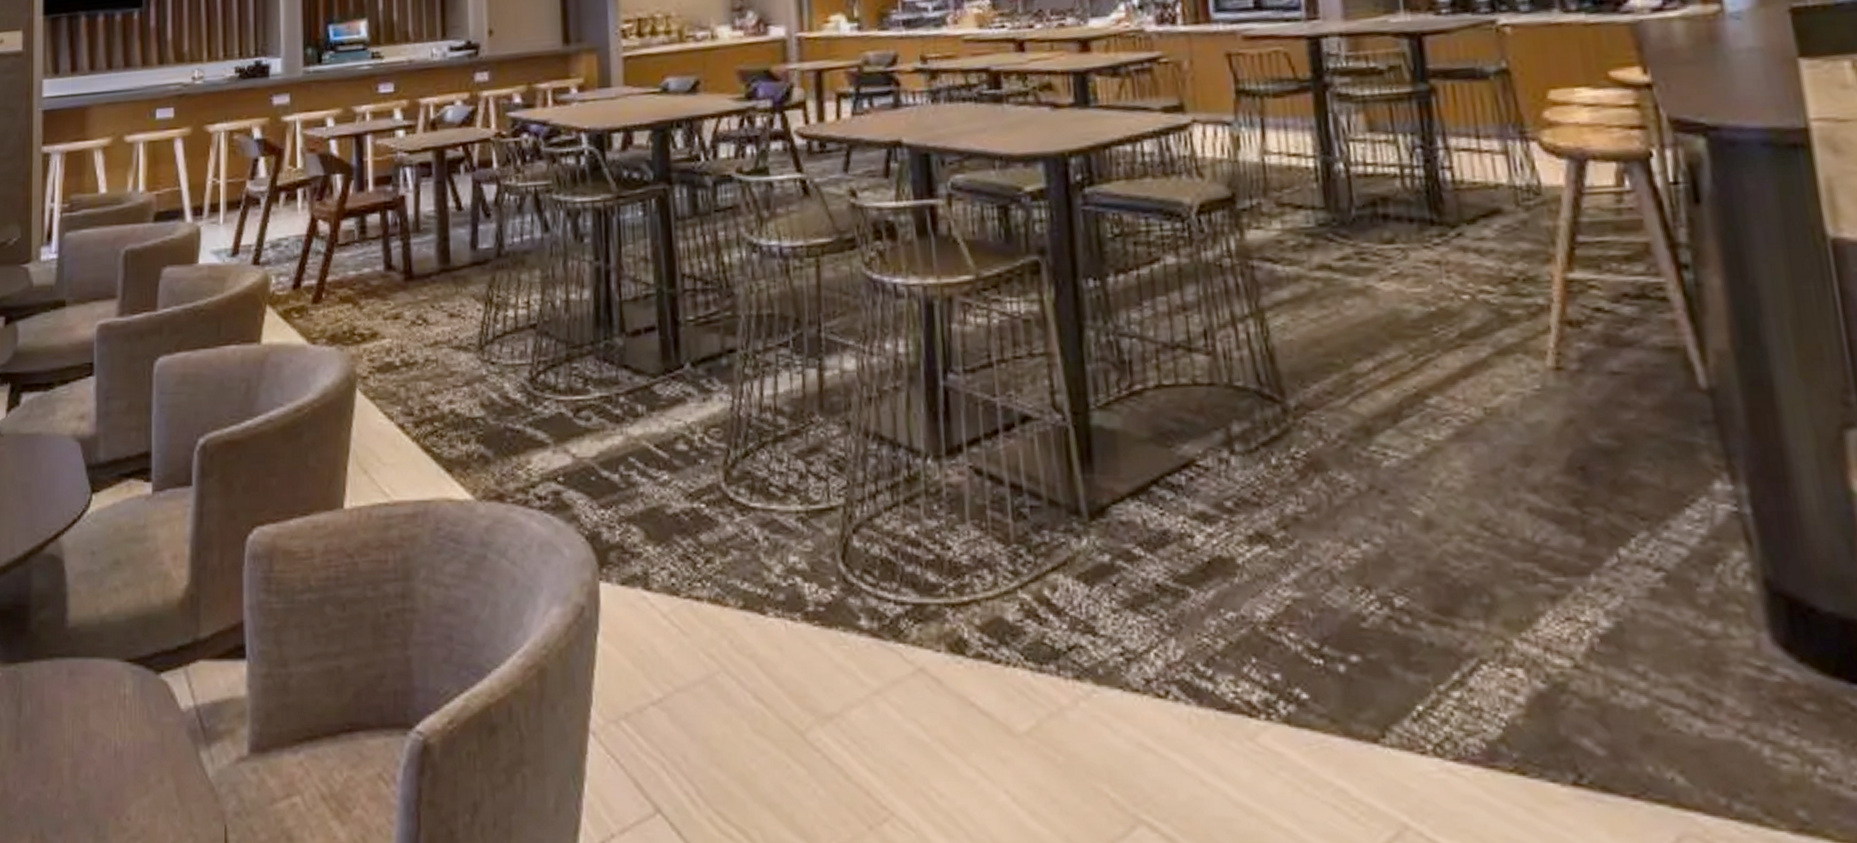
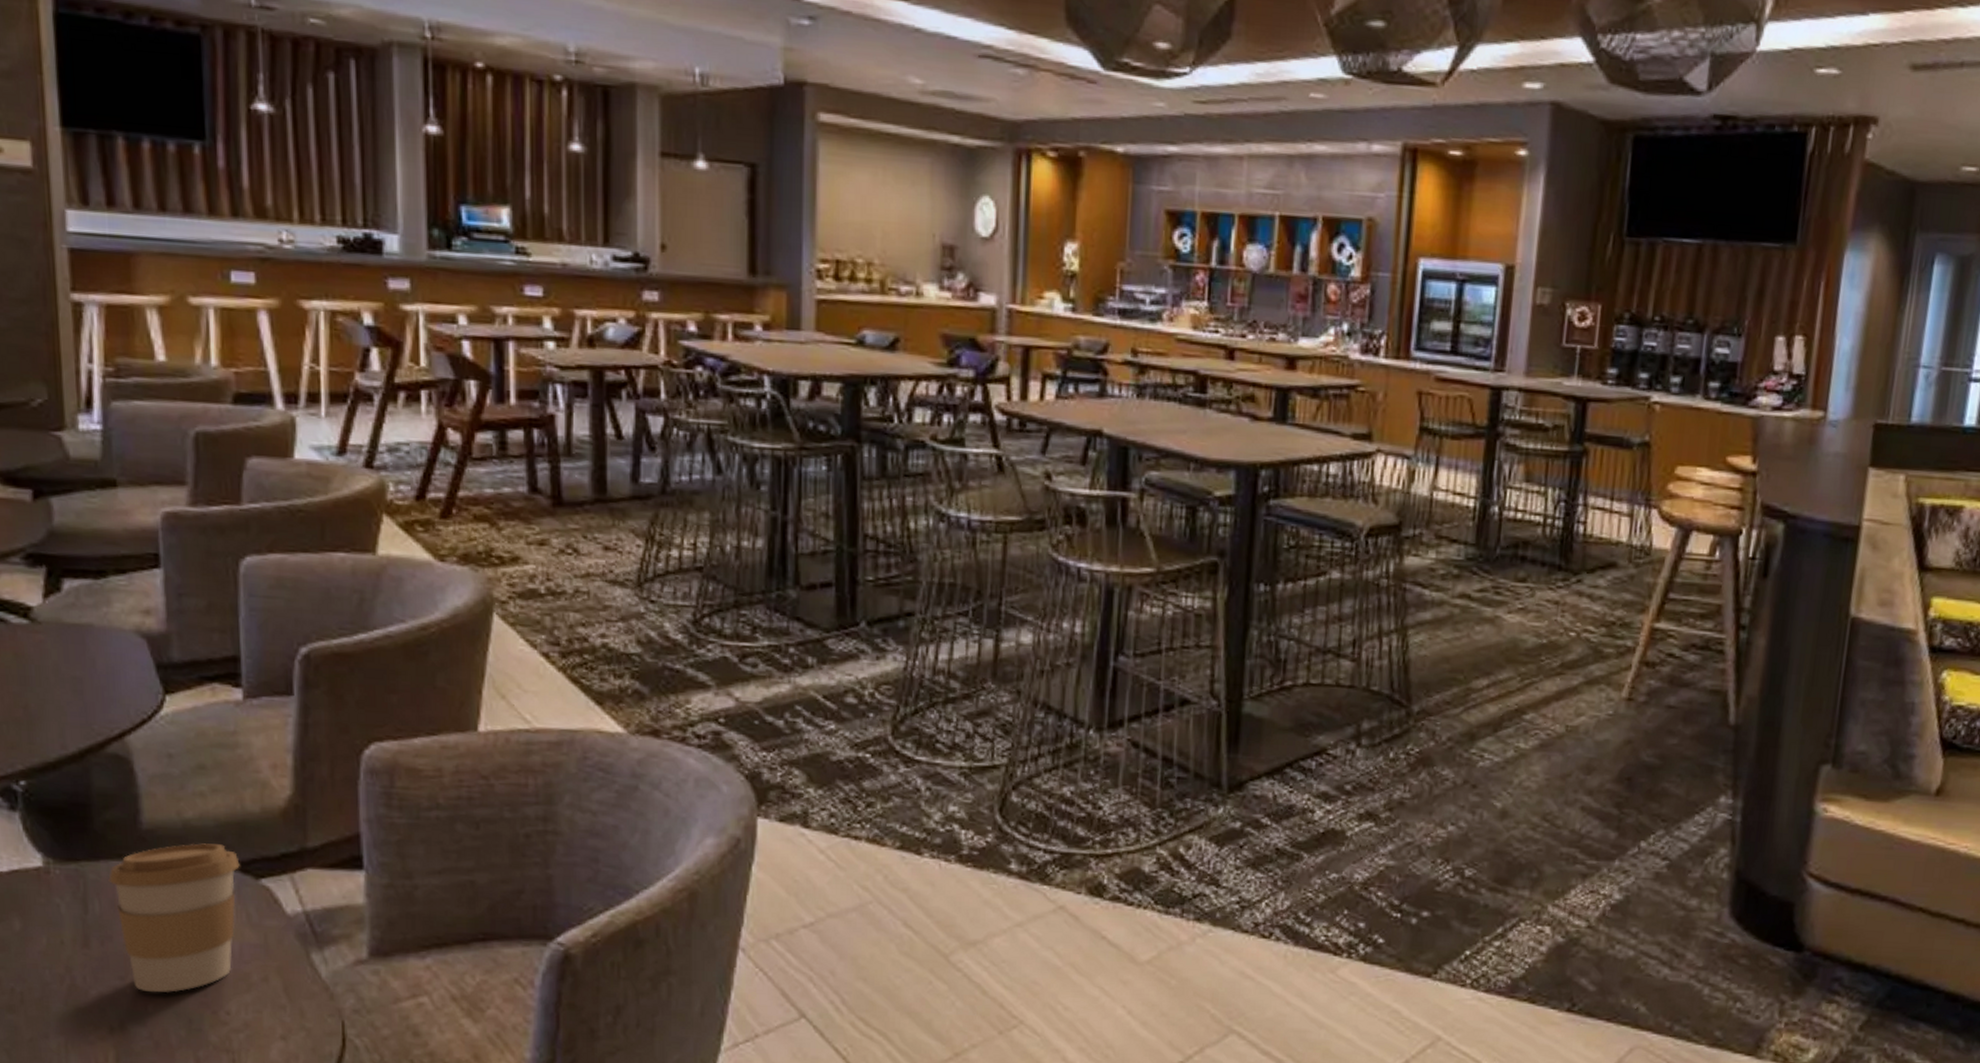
coffee cup: none [39,639,144,798] -> present [108,843,240,993]

